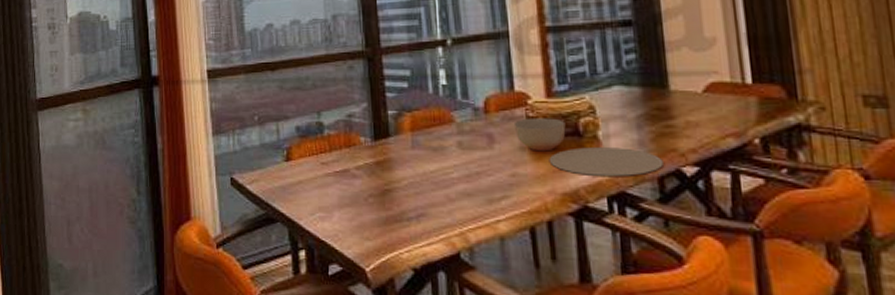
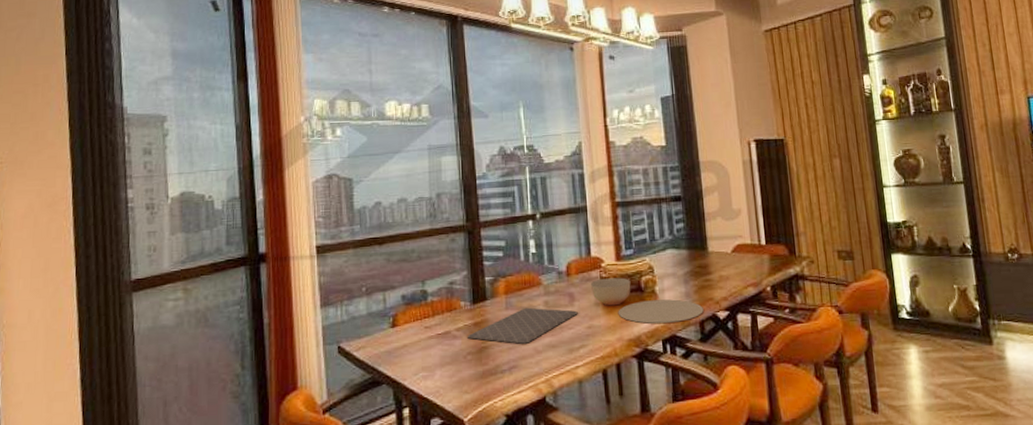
placemat: none [368,148,499,189] -> present [467,307,578,344]

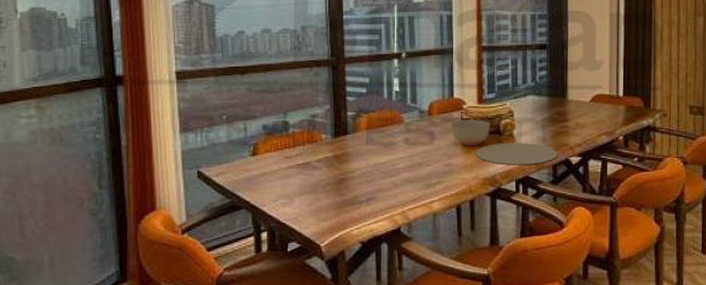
placemat: present [467,307,578,344] -> none [327,143,437,177]

